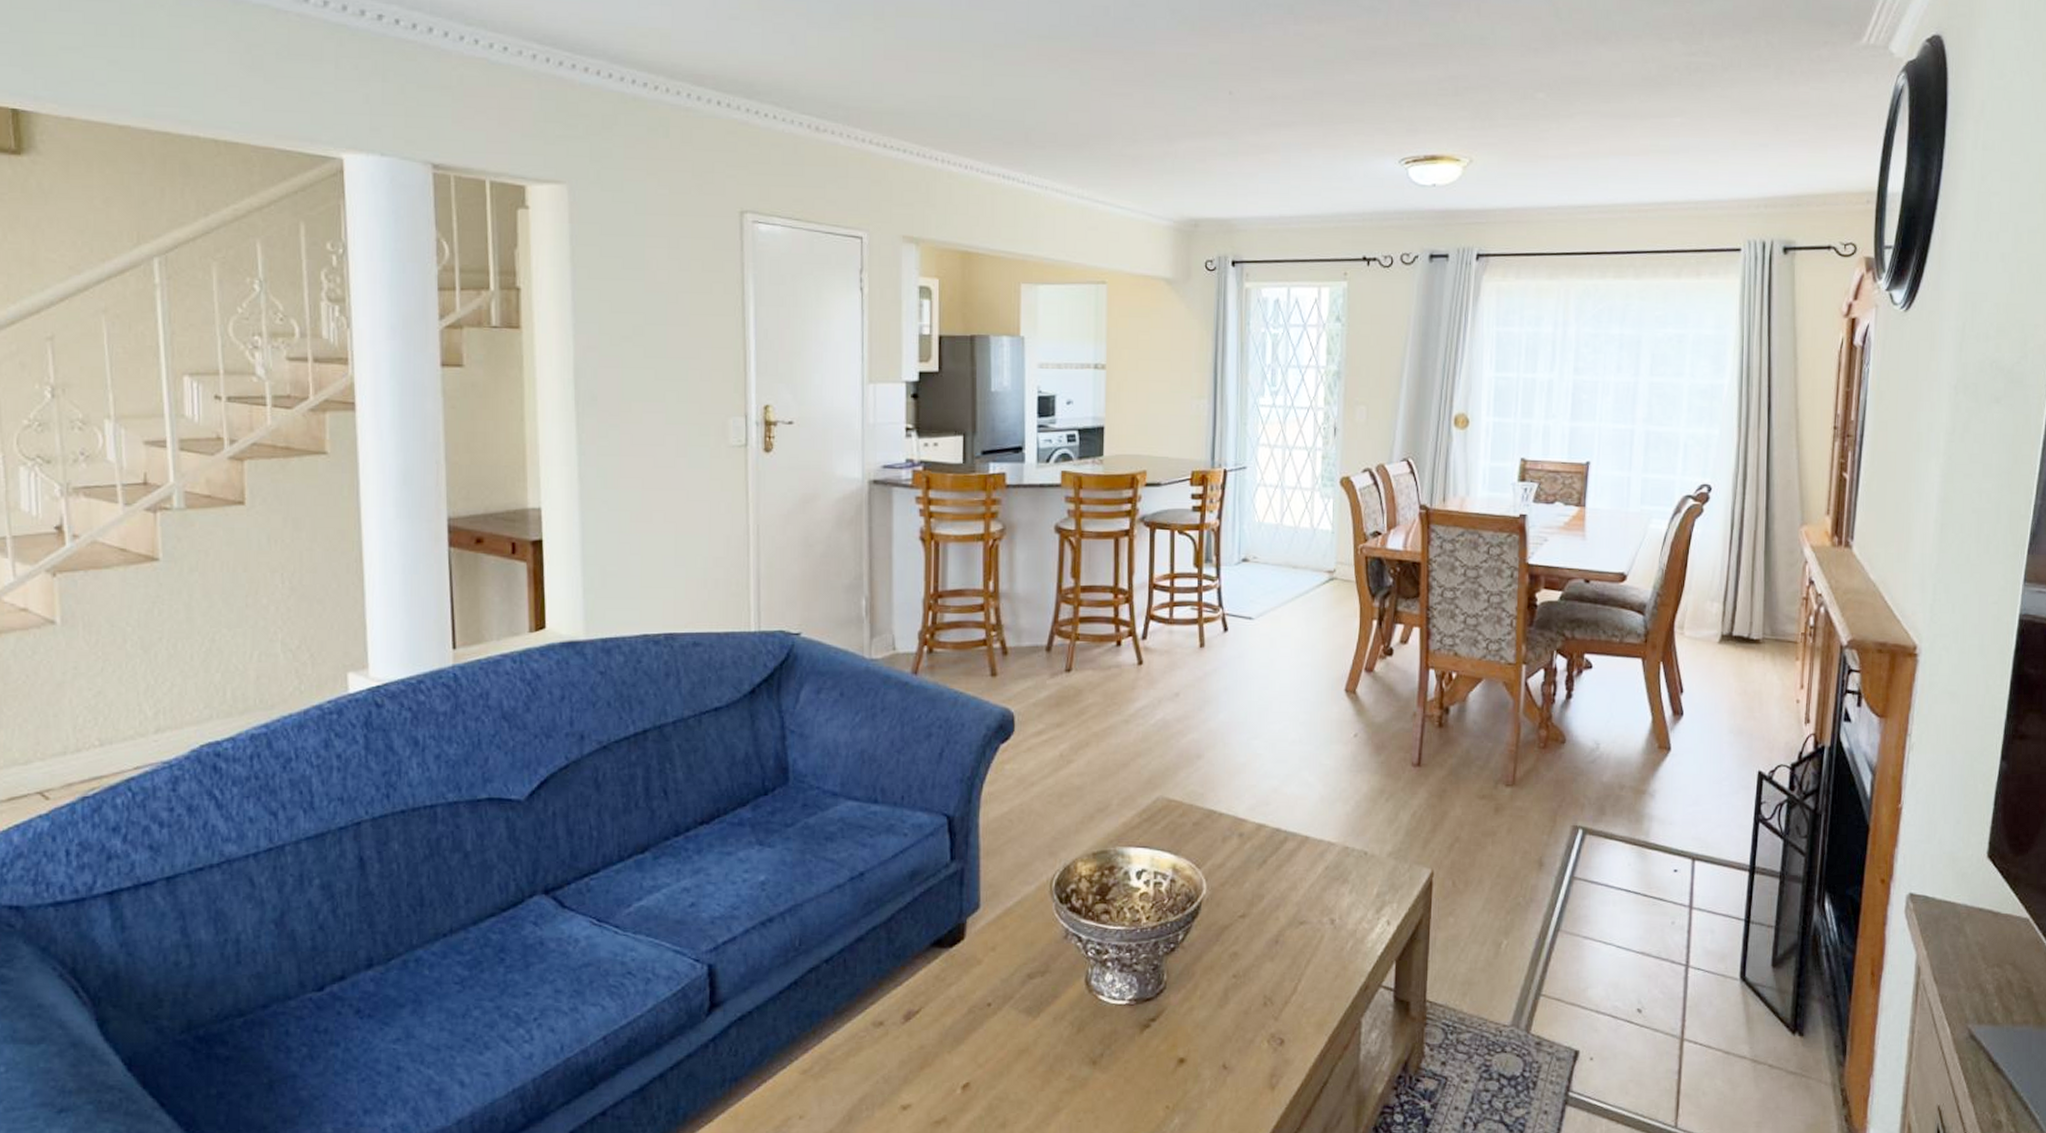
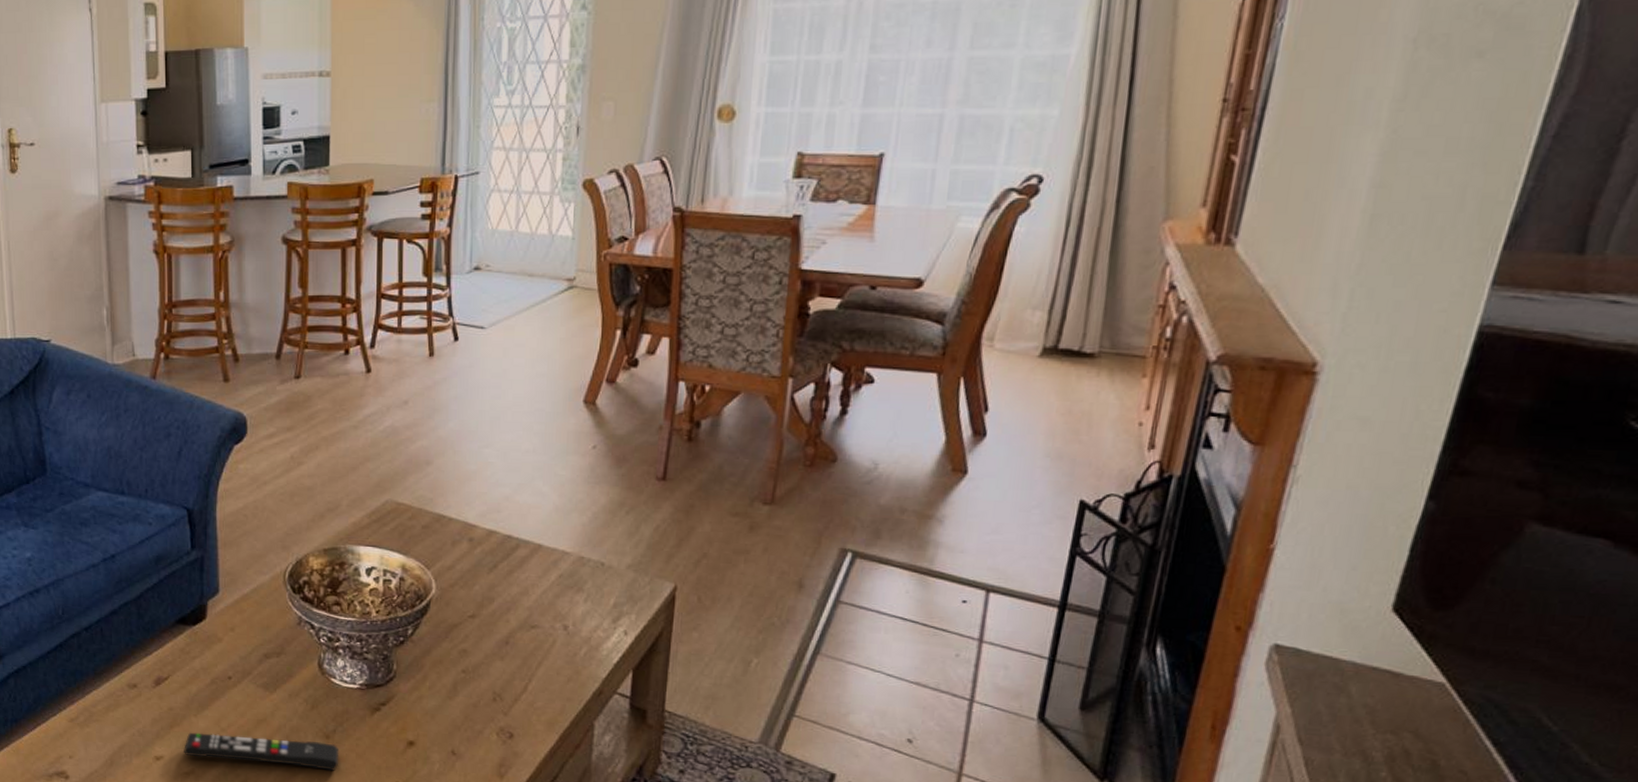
remote control: none [935,1069,1107,1101] -> present [184,732,339,771]

